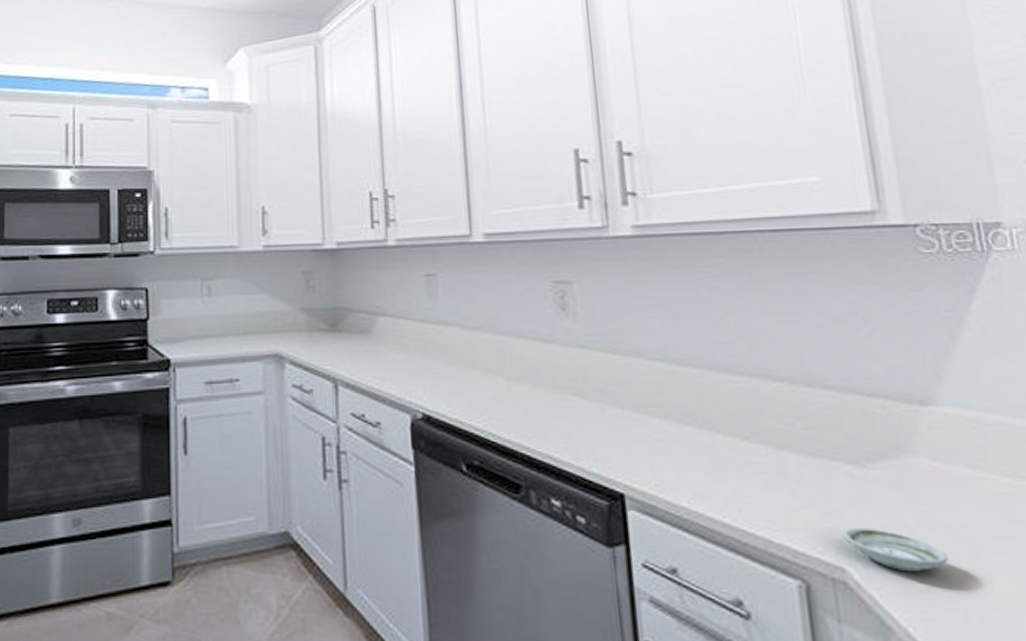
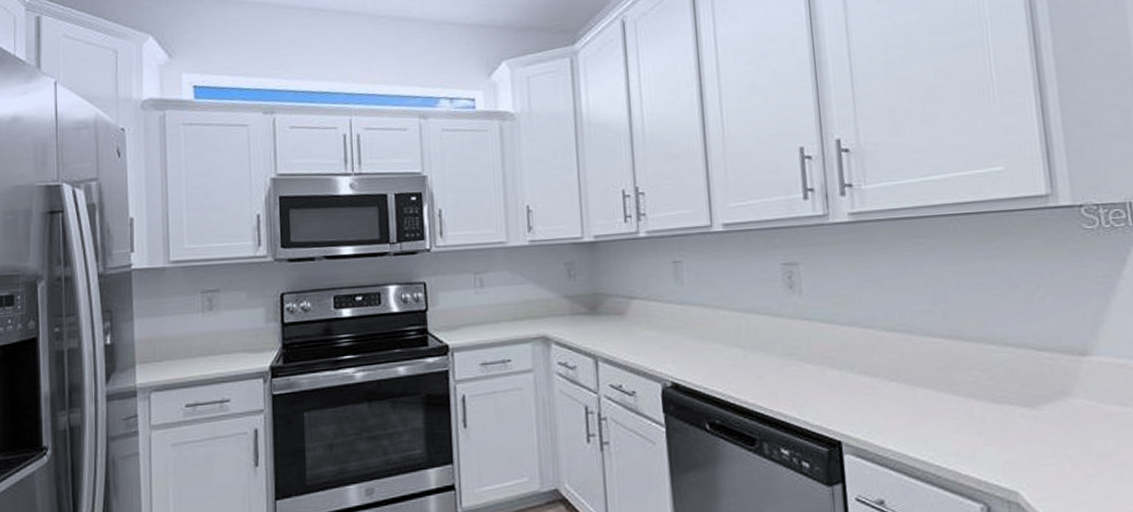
saucer: present [842,527,948,572] -> none [1017,458,1099,492]

